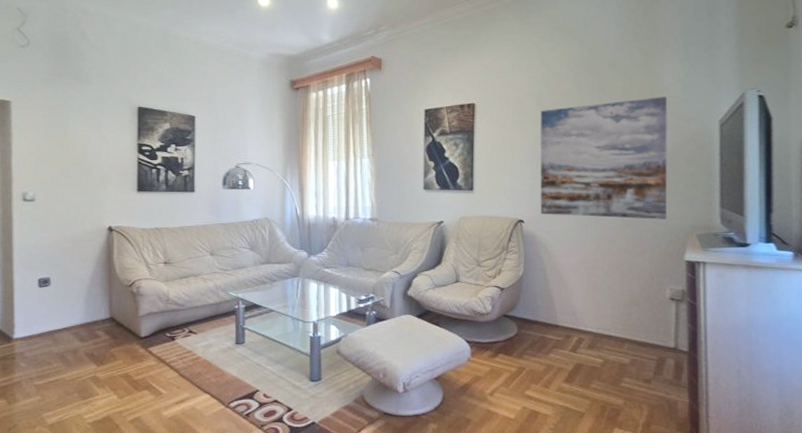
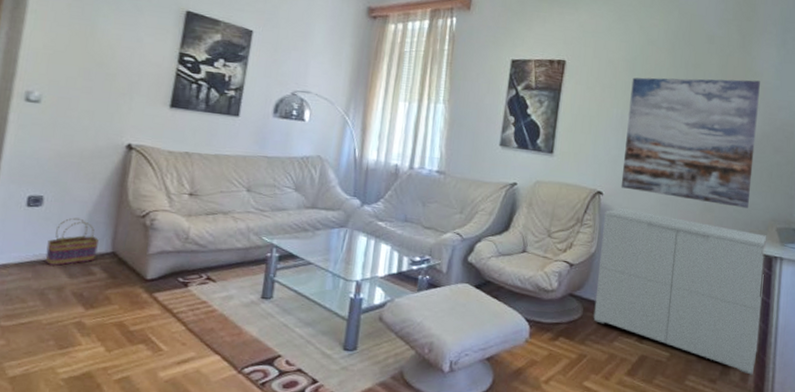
basket: none [59,292,99,334] -> present [45,217,99,266]
cabinet: none [527,232,688,373] -> present [593,207,767,375]

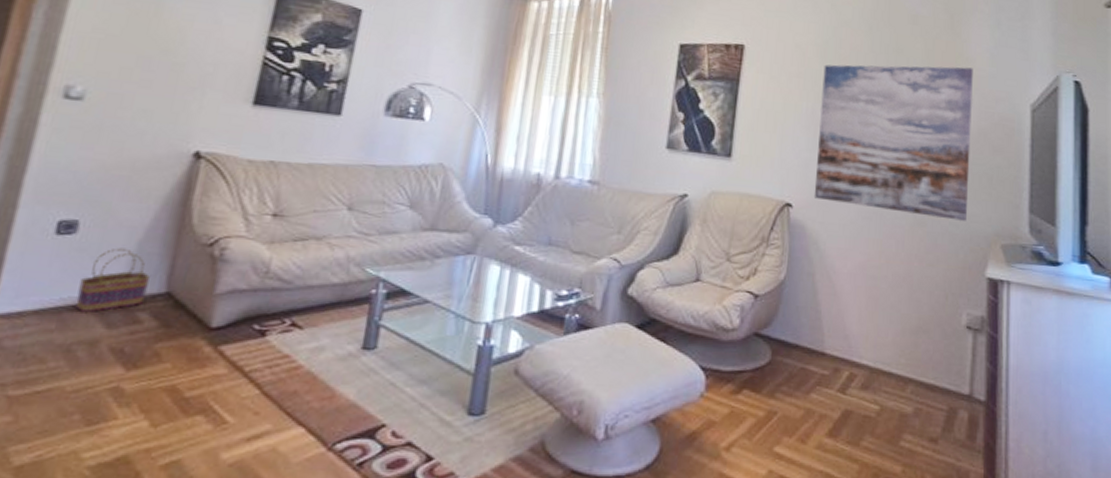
cabinet: present [593,207,767,375] -> none [784,223,990,431]

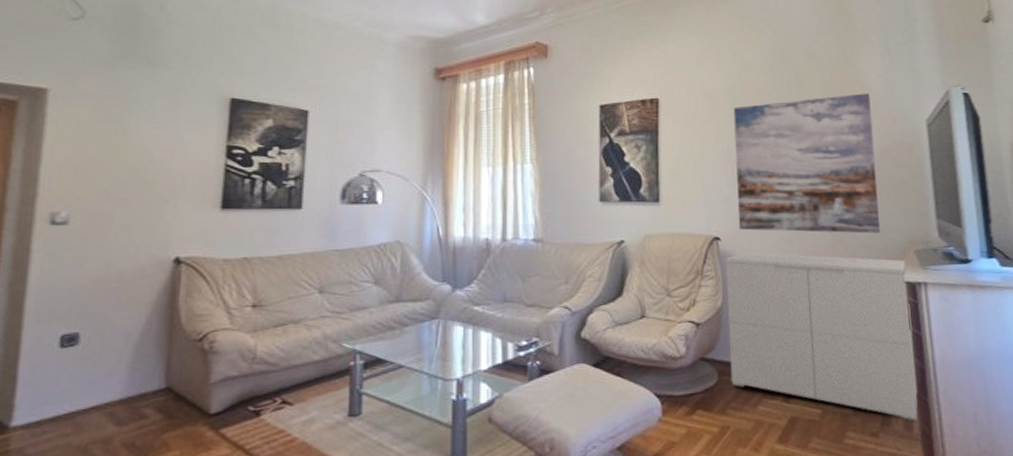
basket: present [76,247,150,313] -> none [86,352,149,415]
cabinet: none [784,223,990,431] -> present [726,251,918,421]

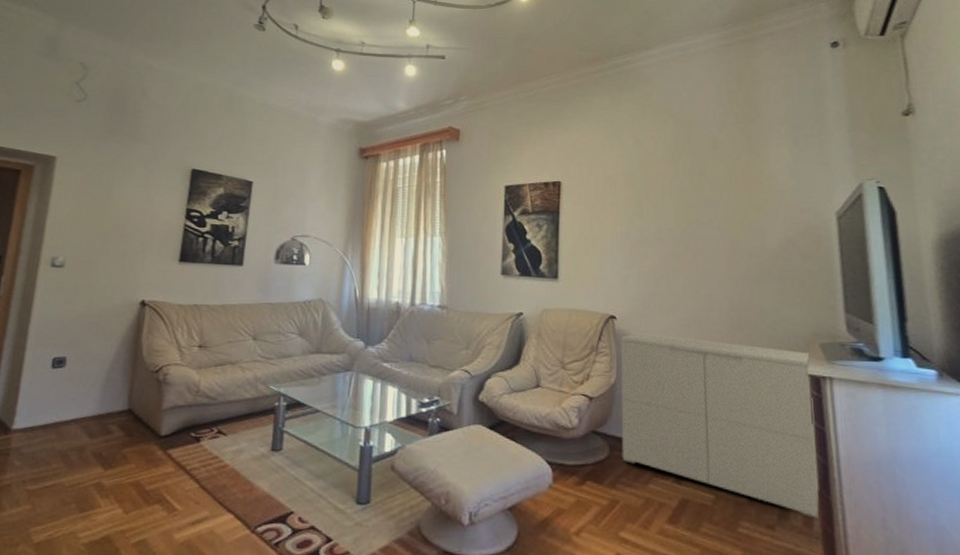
wall art: present [733,93,880,234] -> none [633,183,783,323]

